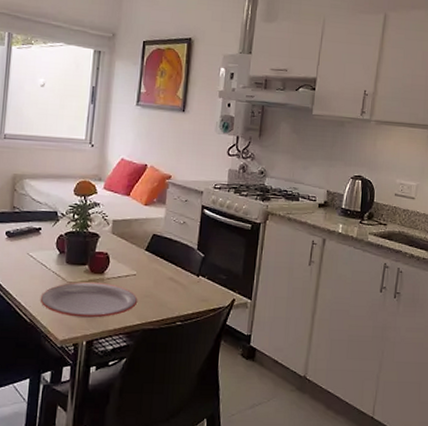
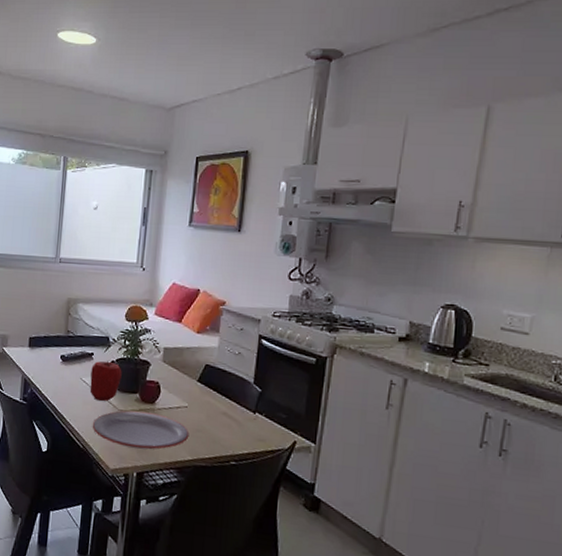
apple: none [37,235,71,274] -> present [89,361,122,401]

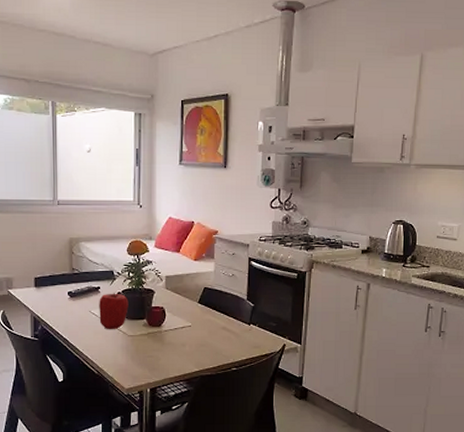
plate: present [92,410,190,450] -> none [104,335,195,367]

